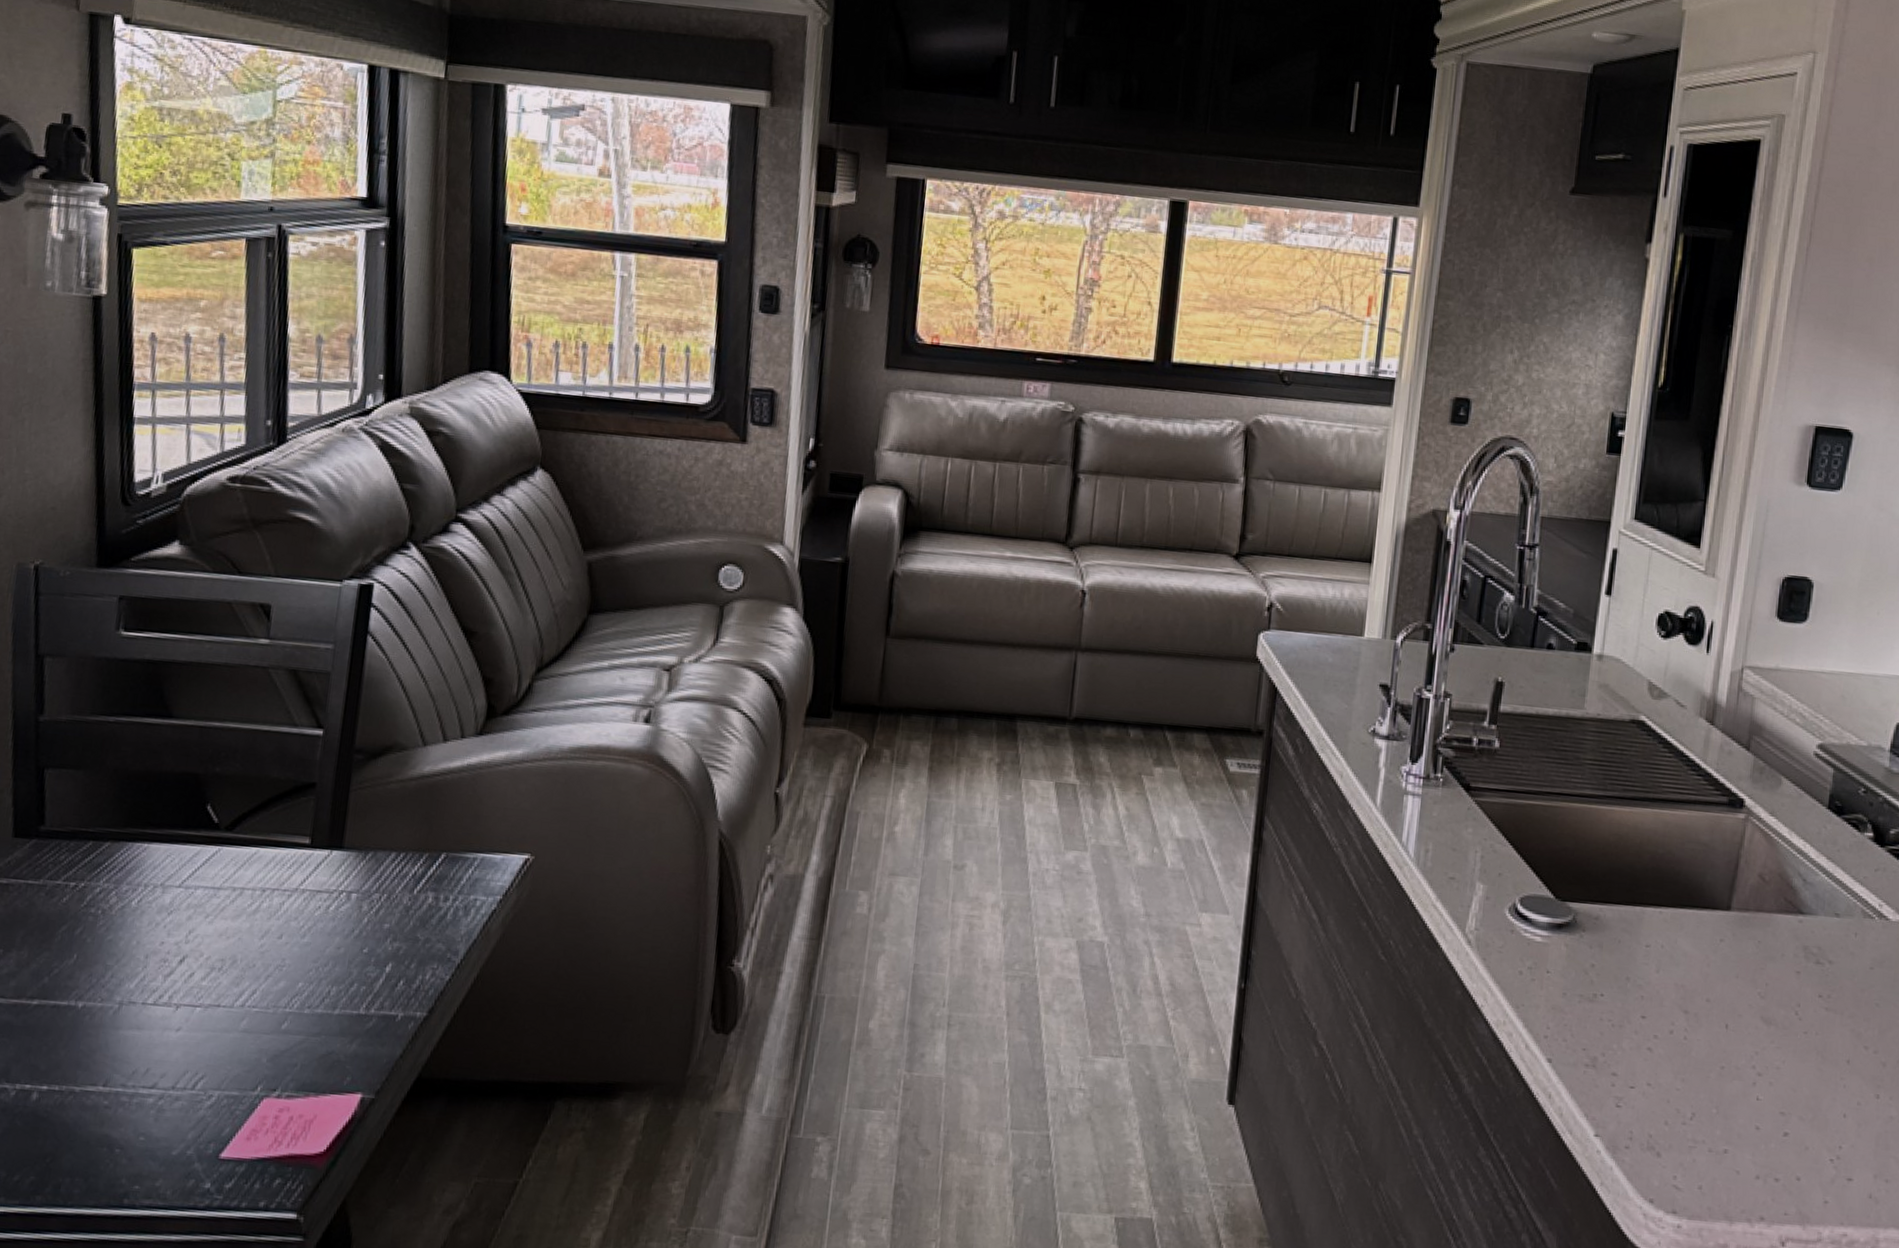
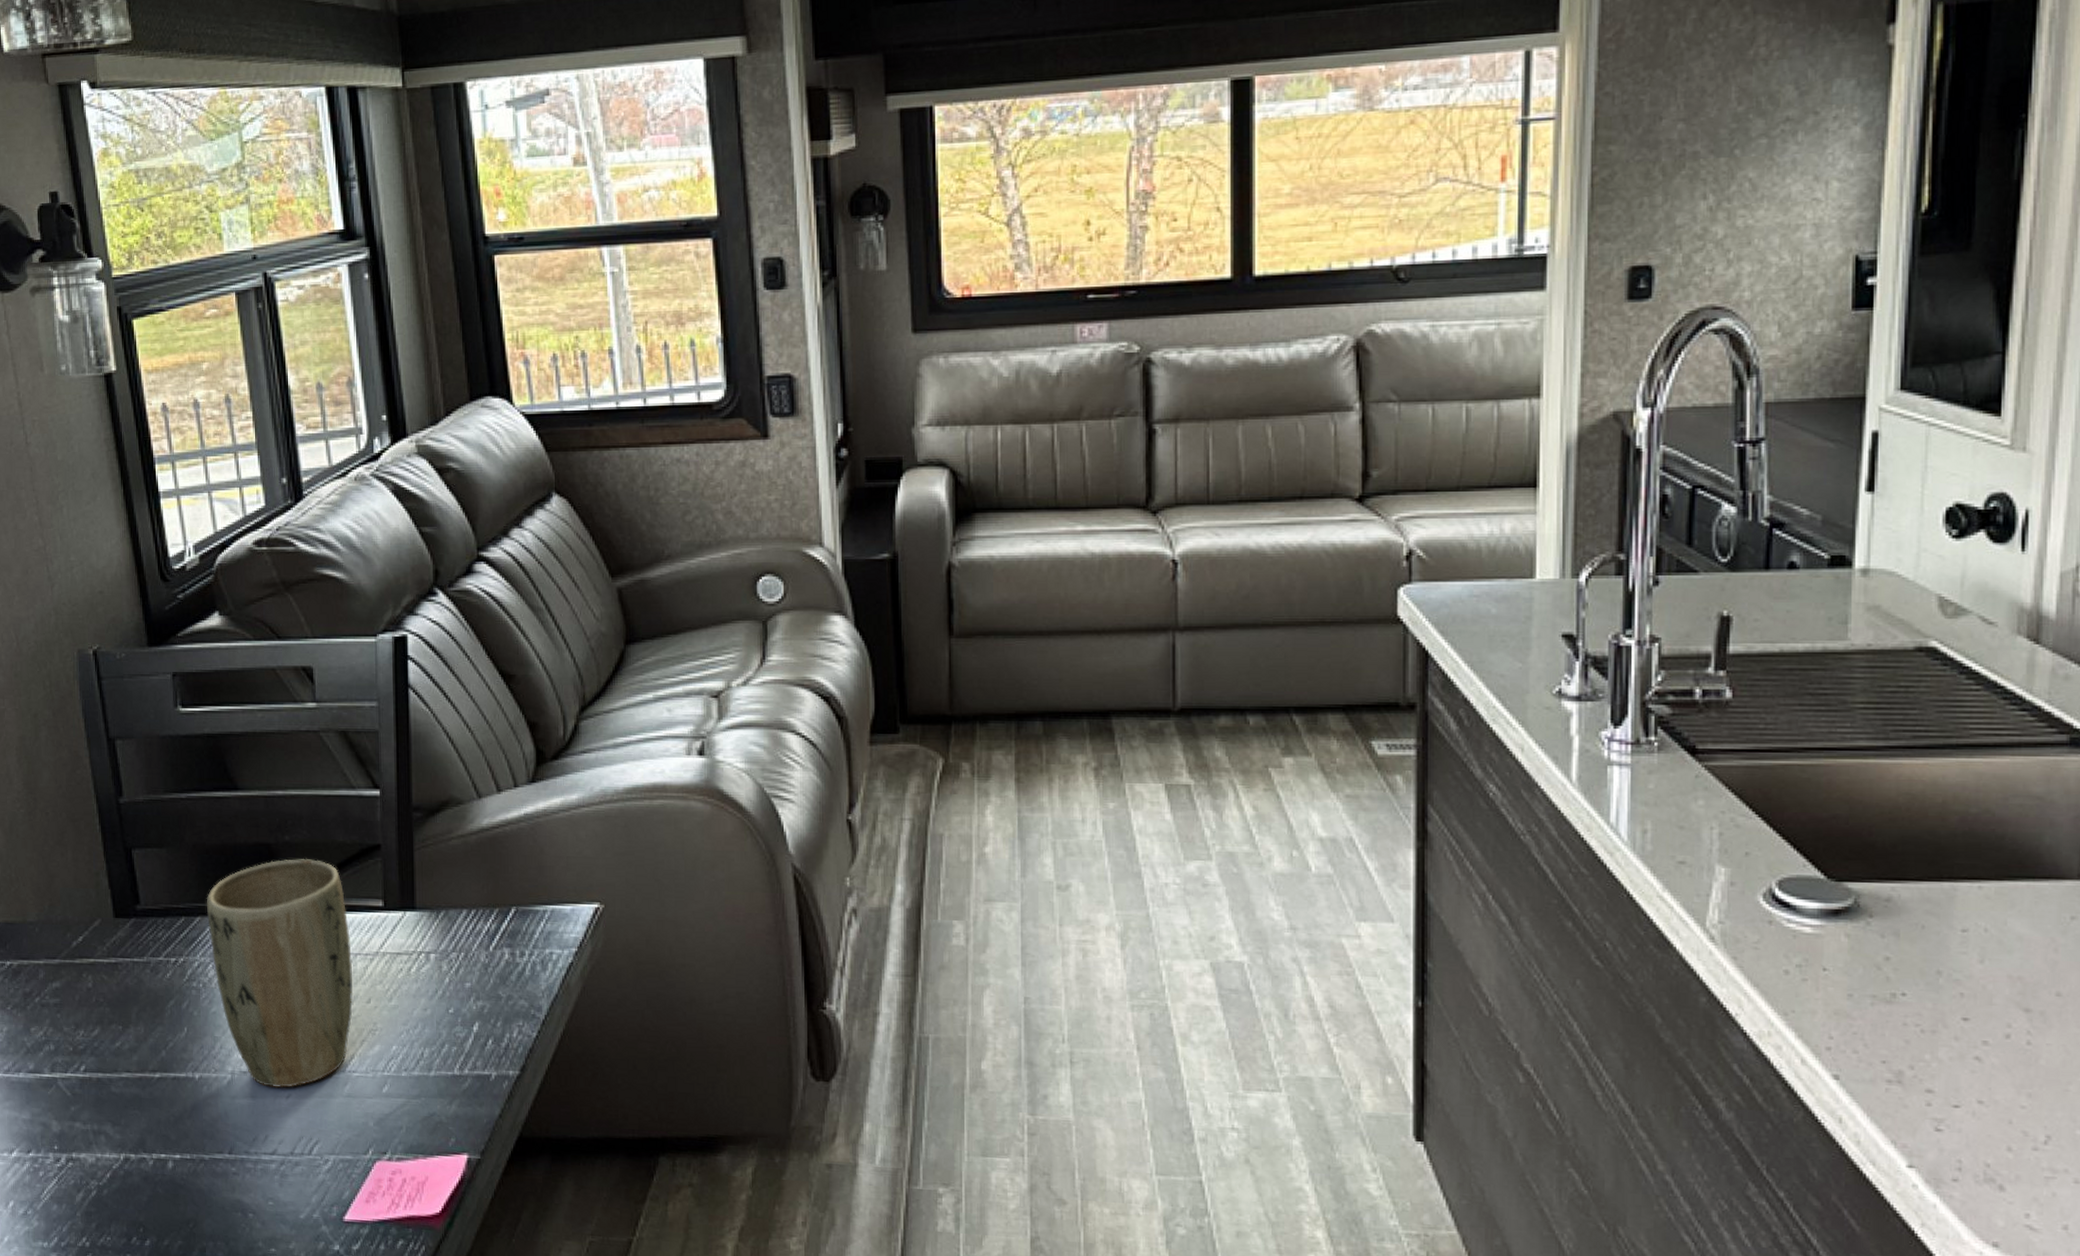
plant pot: none [117,791,271,1021] -> present [206,858,354,1089]

